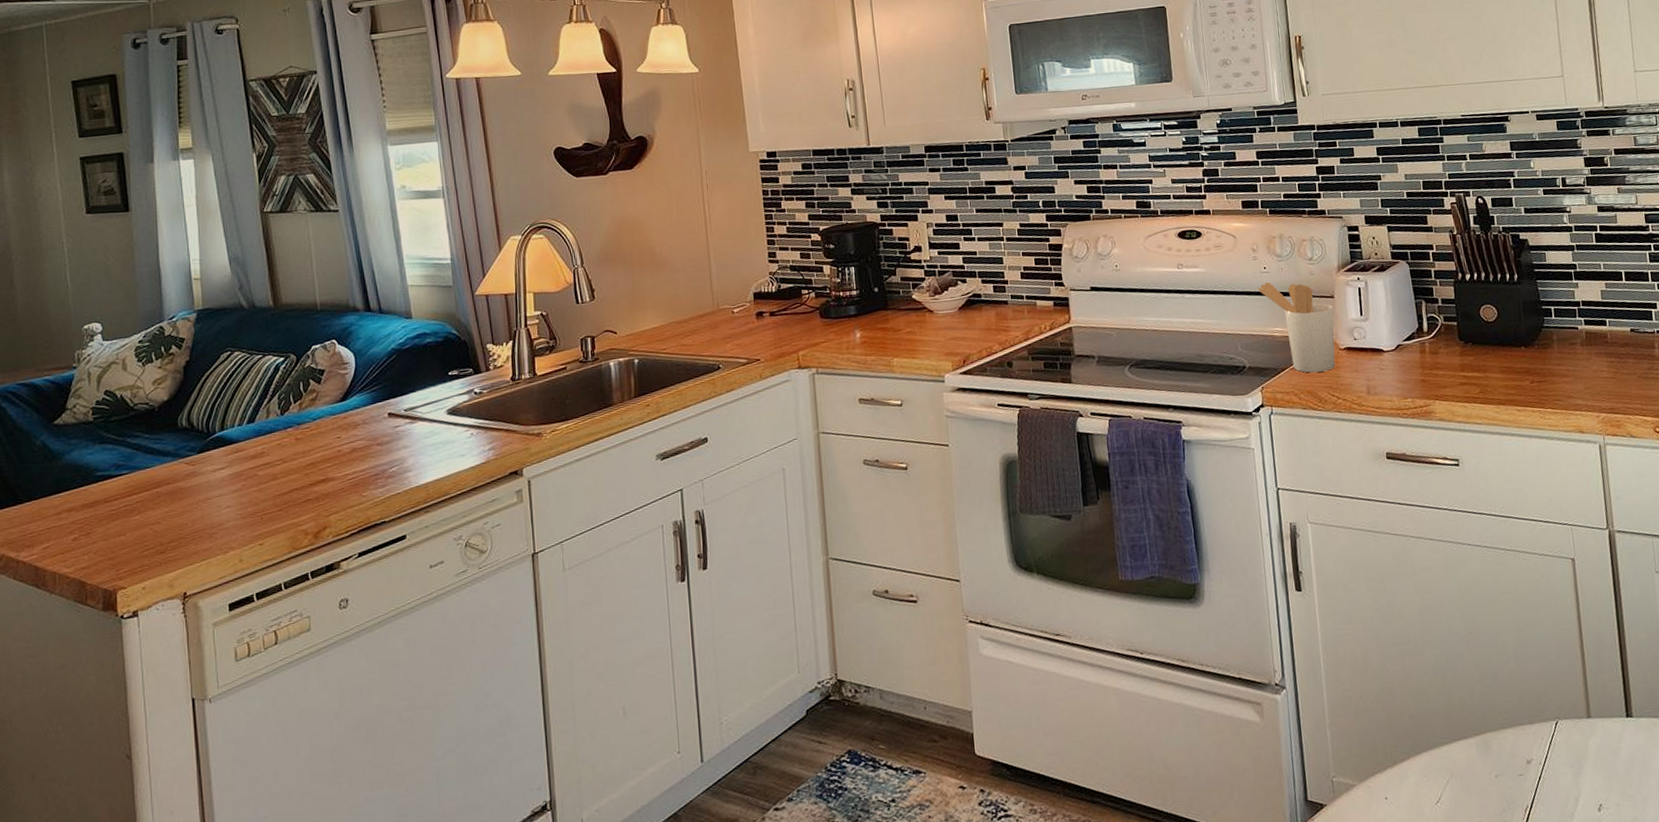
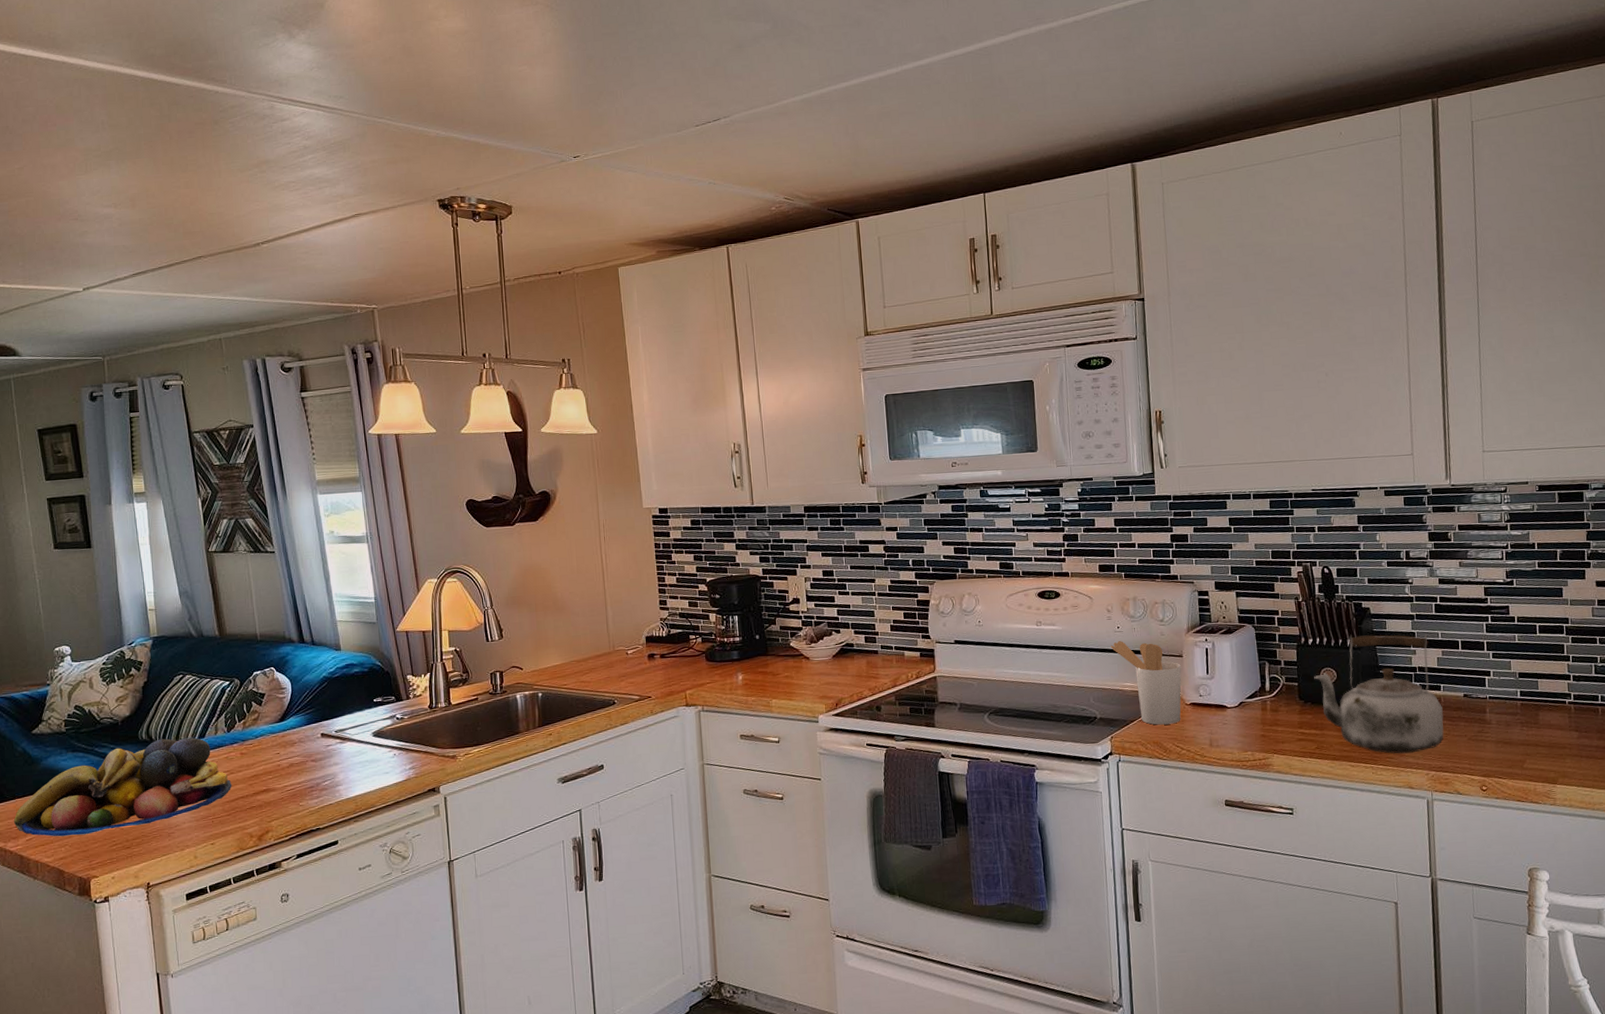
fruit bowl: none [28,422,285,543] -> present [13,737,232,837]
kettle: none [1473,265,1613,396] -> present [1314,634,1444,754]

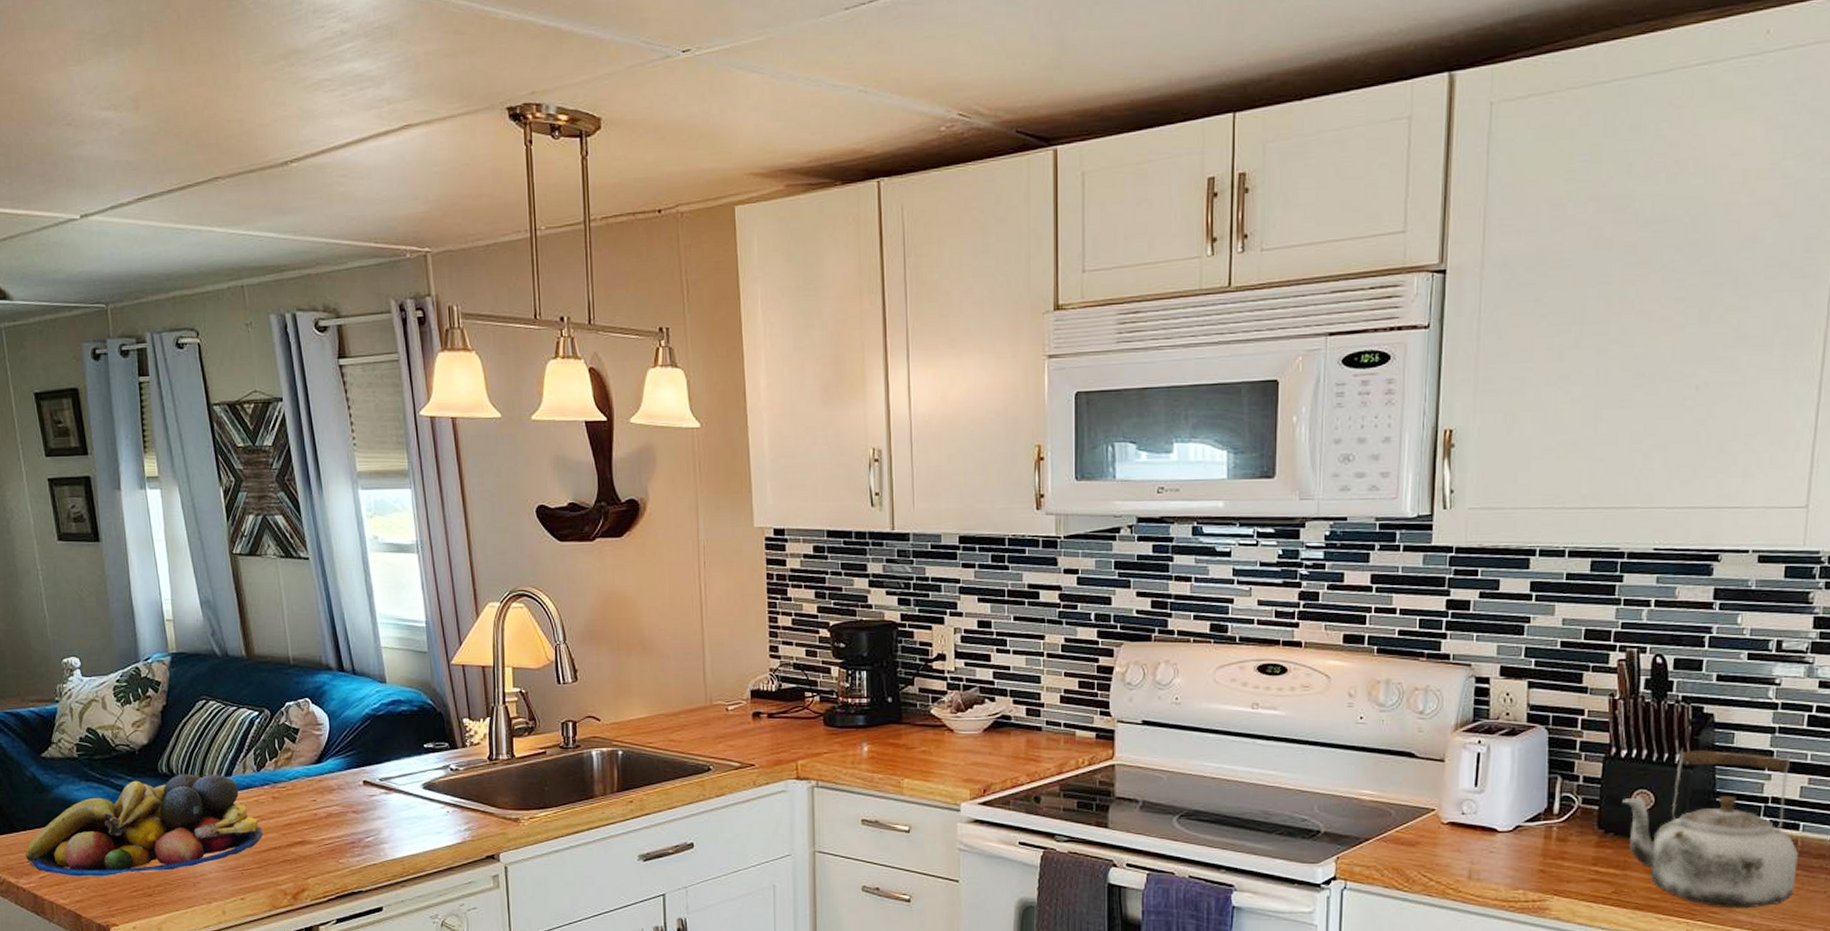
utensil holder: present [1110,641,1182,725] -> none [1348,735,1441,847]

